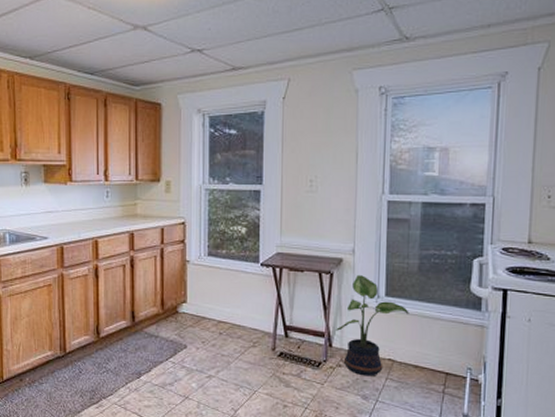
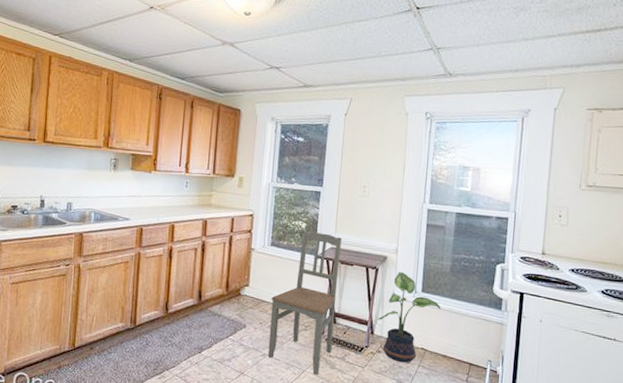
dining chair: none [213,237,288,395] -> present [267,232,342,375]

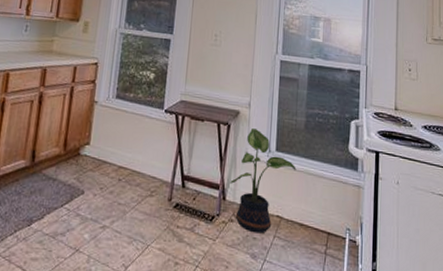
dining chair: present [267,232,342,375] -> none [107,83,192,250]

